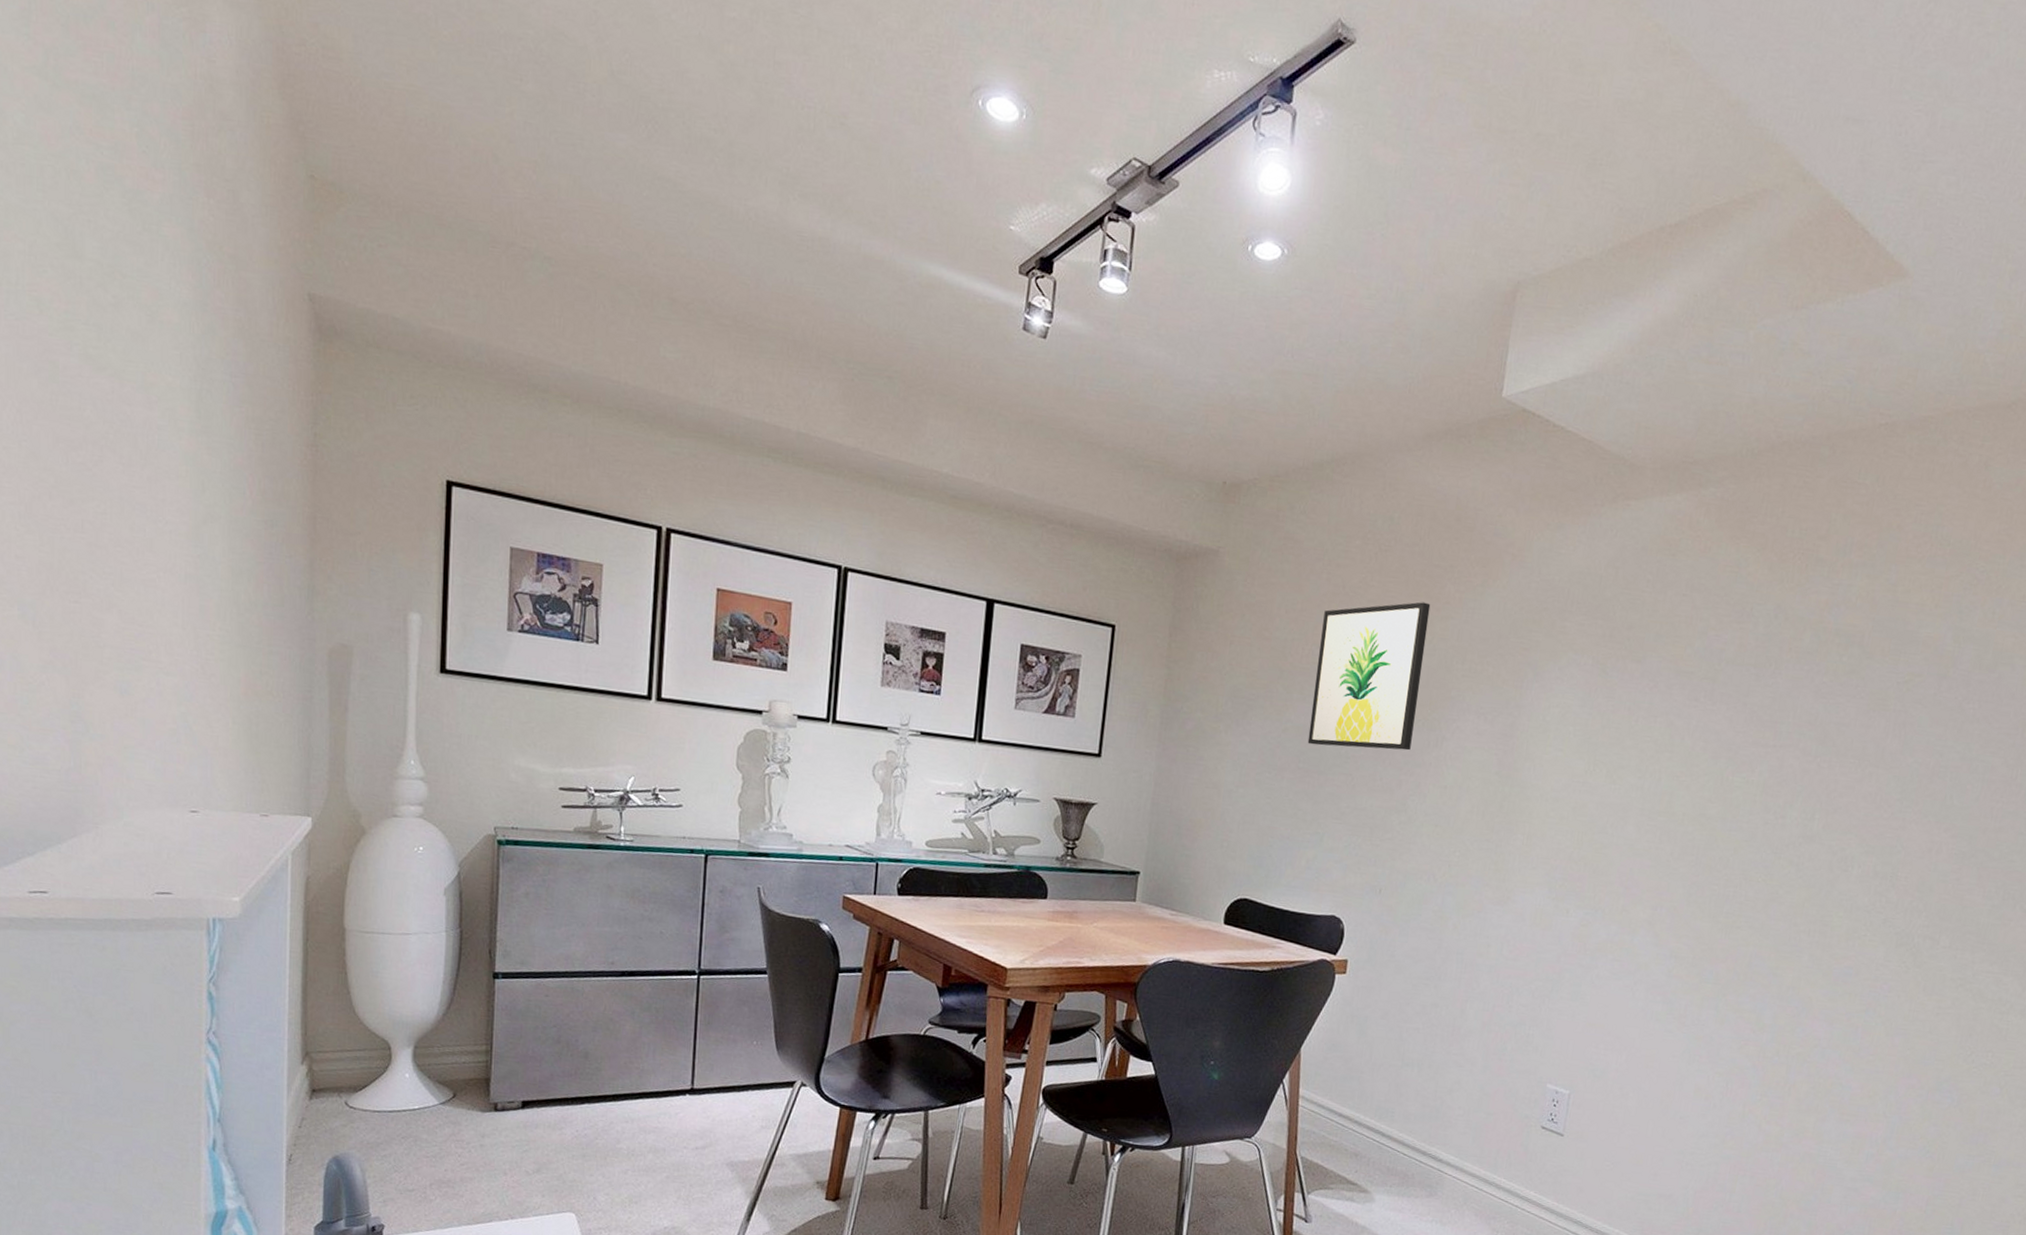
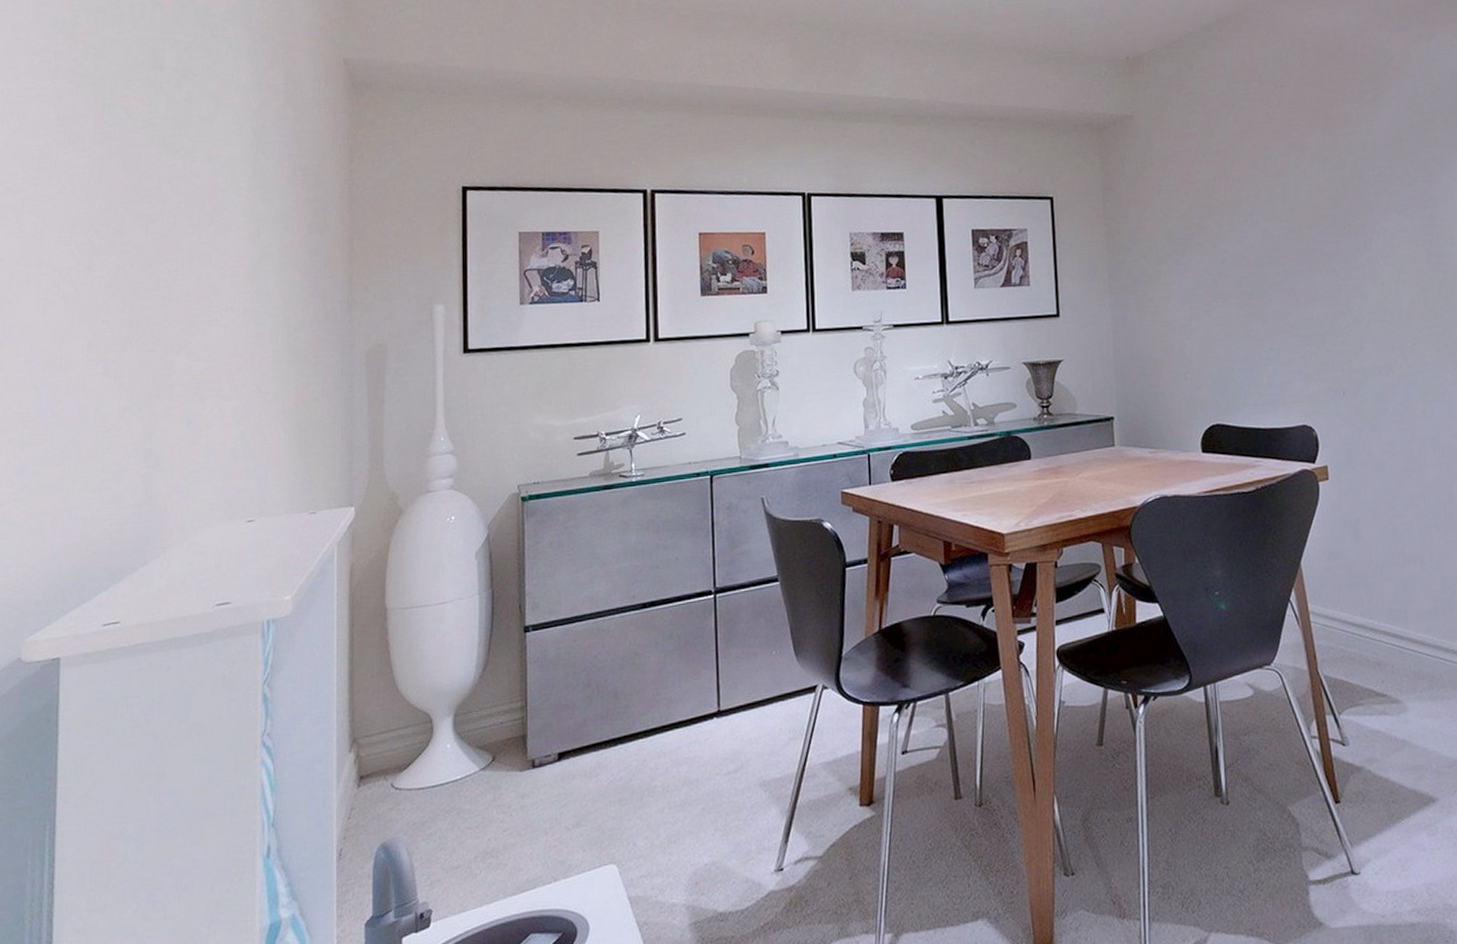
wall art: present [1307,602,1431,751] -> none [1237,123,1343,269]

